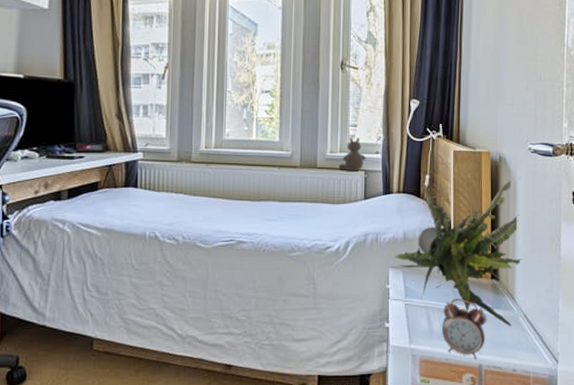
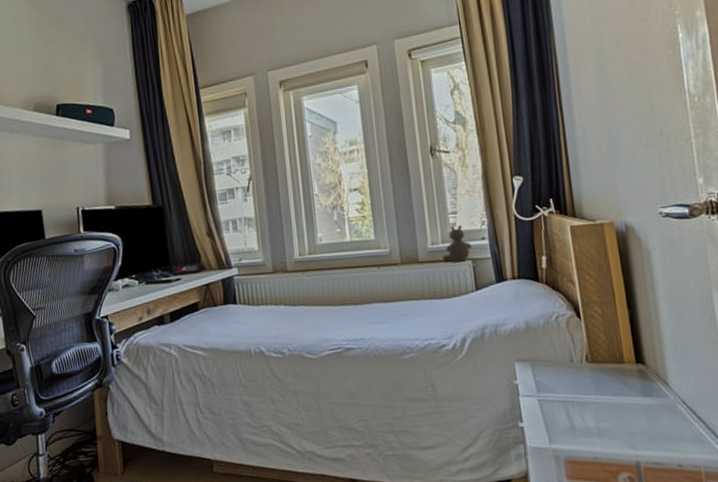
plant: present [394,180,522,327] -> none [518,251,671,417]
alarm clock: present [442,299,486,359] -> none [584,389,639,456]

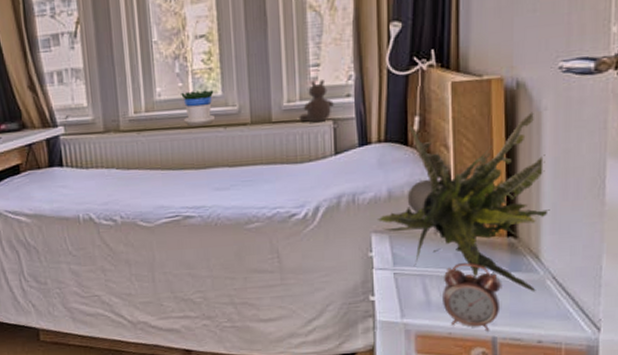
flowerpot: none [339,234,369,267] -> present [181,89,214,127]
plant: none [518,251,671,417] -> present [377,112,550,292]
alarm clock: none [584,389,639,456] -> present [443,263,501,332]

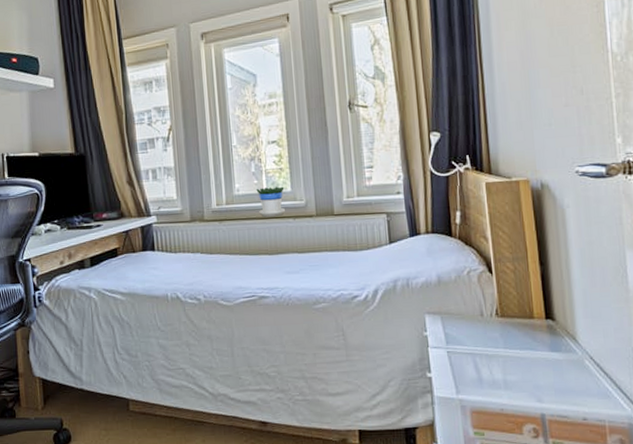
stuffed animal: present [299,80,334,123] -> none [357,179,387,216]
plant: present [377,112,550,292] -> none [429,209,581,372]
alarm clock: present [443,263,501,332] -> none [492,343,545,409]

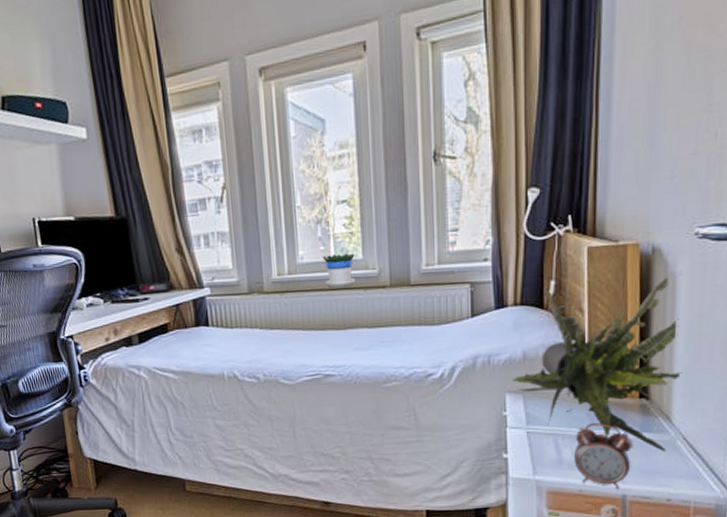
plant: none [429,209,581,372] -> present [511,277,682,452]
alarm clock: none [492,343,545,409] -> present [574,423,632,490]

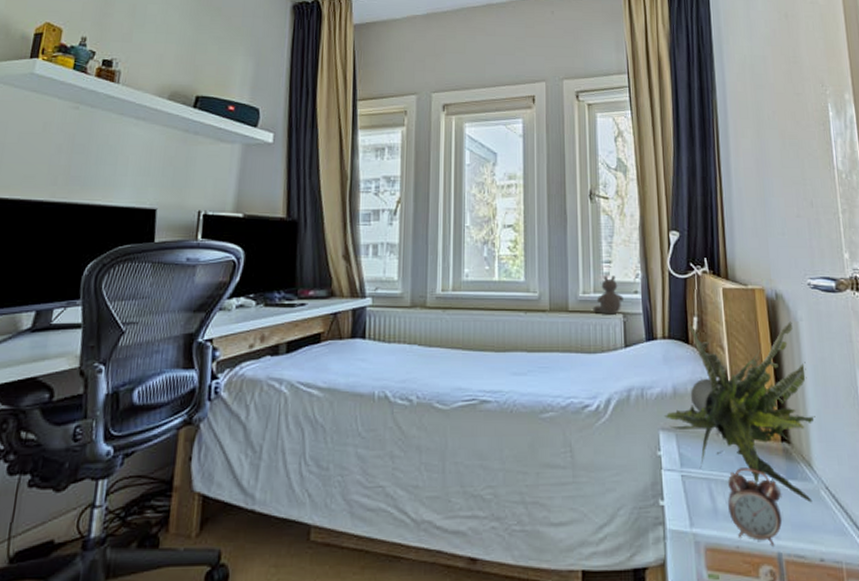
flowerpot: present [323,253,355,289] -> none [487,275,517,309]
stuffed animal: none [437,244,471,286] -> present [593,276,624,315]

